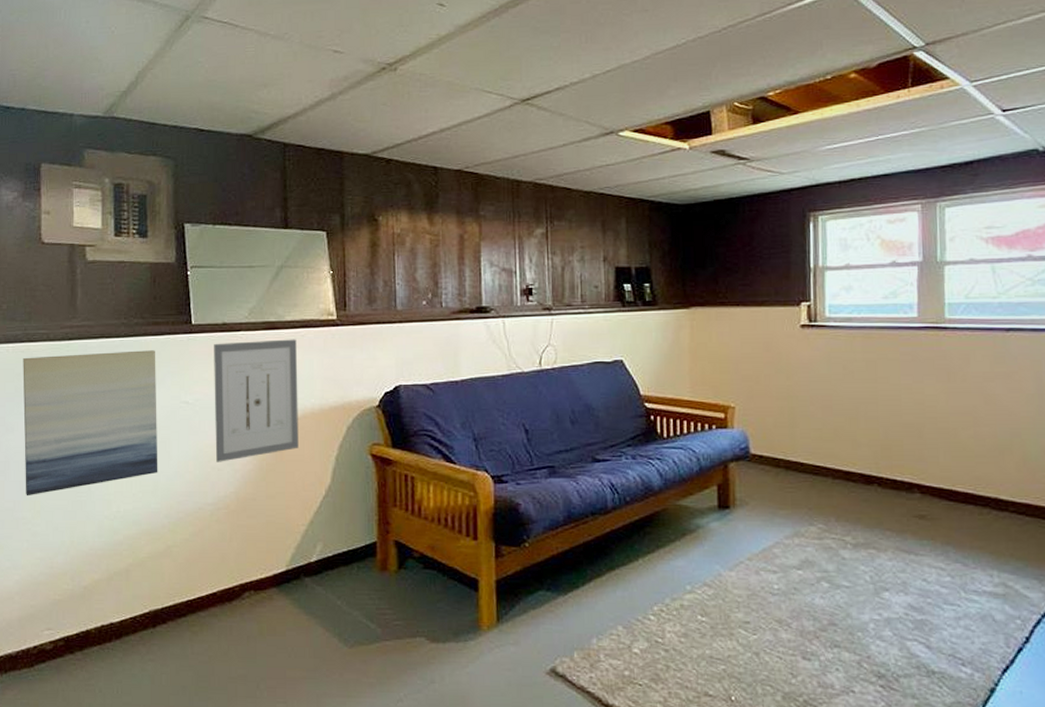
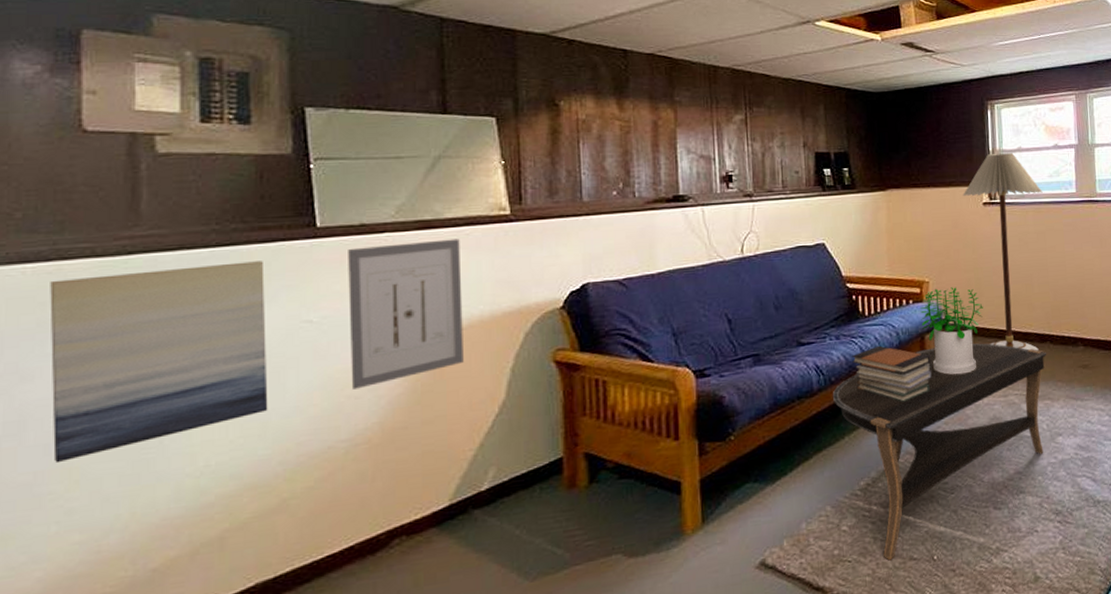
coffee table: none [626,478,874,692] -> present [832,343,1047,561]
book stack: none [648,469,735,531] -> present [852,345,932,402]
potted plant: none [724,415,797,509] -> present [920,287,983,375]
floor lamp: none [777,269,875,493] -> present [963,152,1043,351]

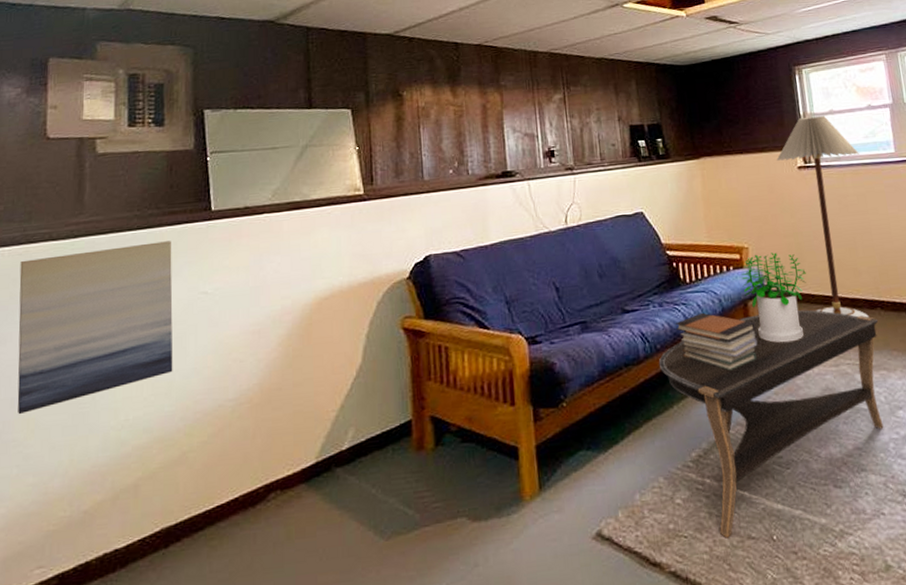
wall art: present [348,238,464,389] -> none [235,217,327,353]

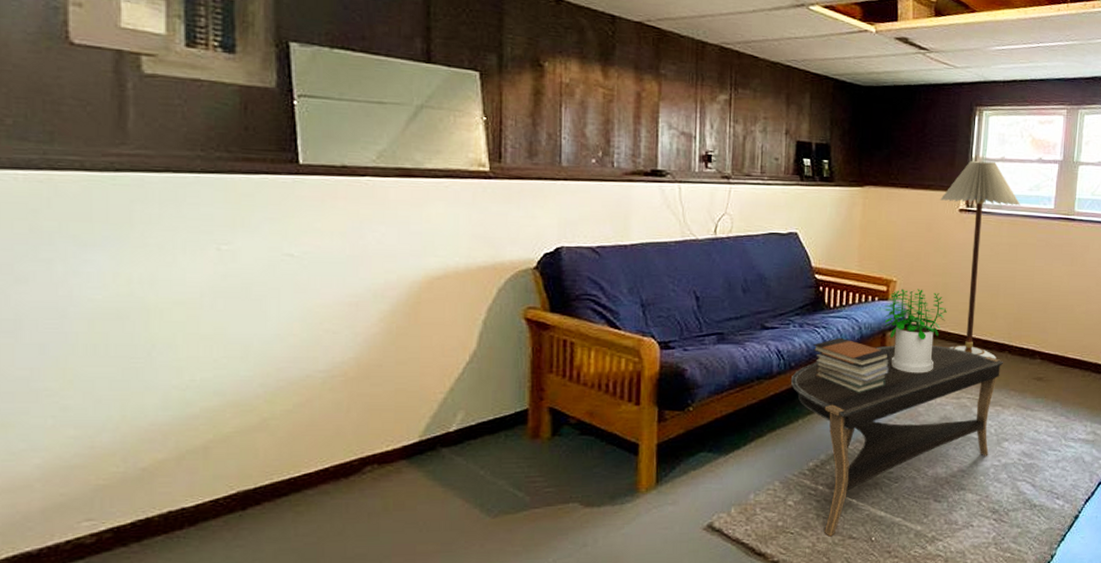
wall art: present [17,241,173,415] -> none [41,189,250,363]

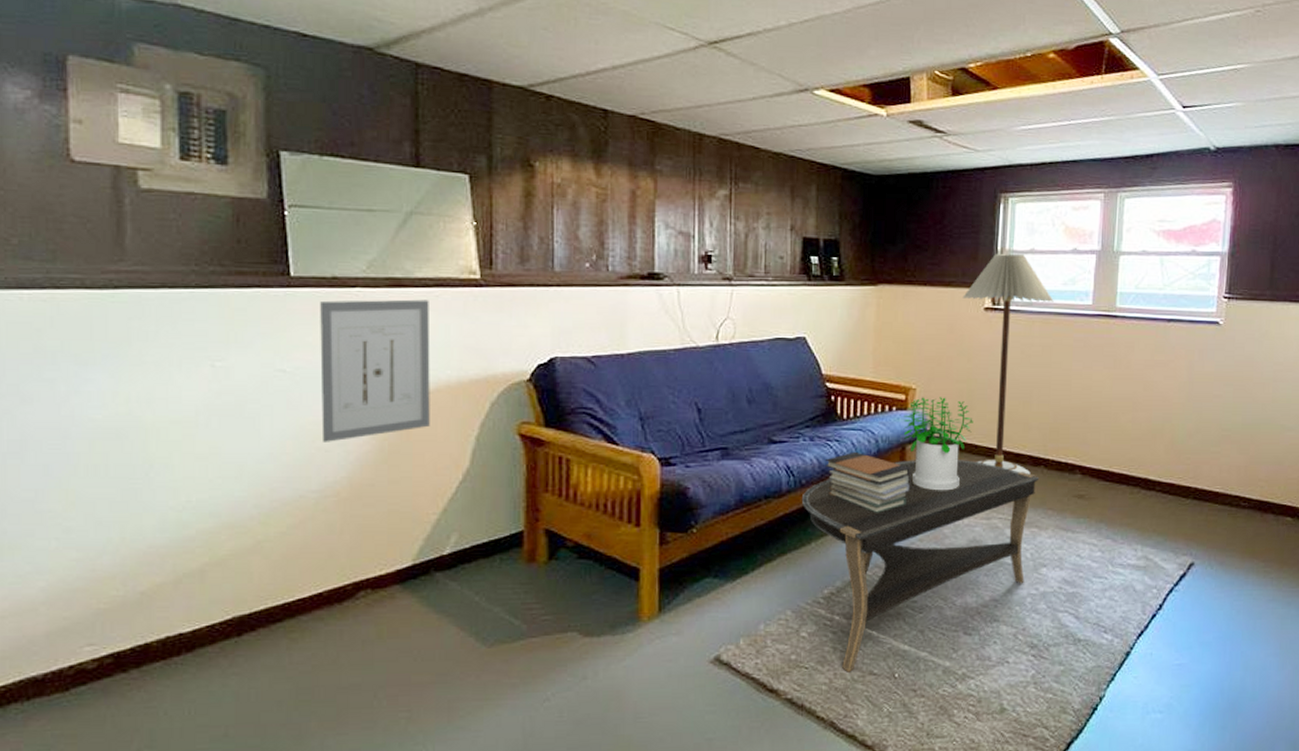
wall art: none [329,188,439,324] -> present [320,299,430,442]

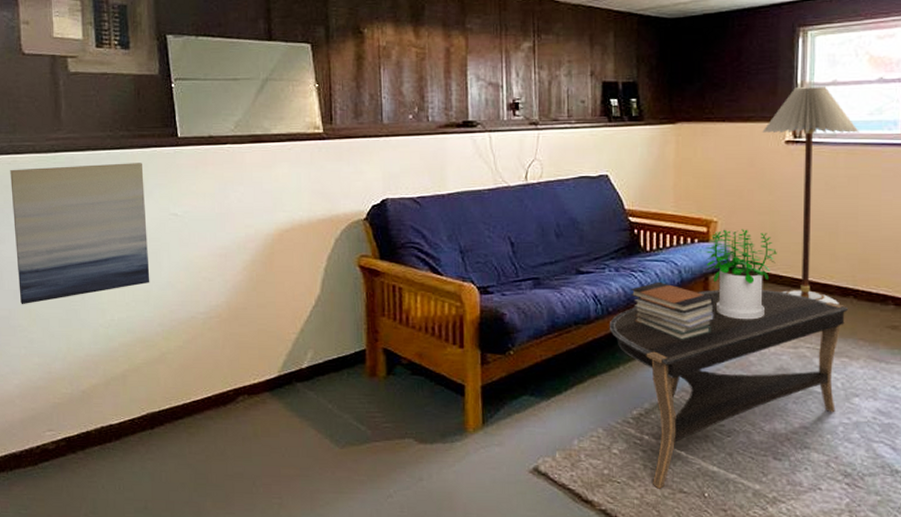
wall art: none [45,305,244,484] -> present [10,163,150,305]
wall art: present [320,299,430,442] -> none [201,152,288,273]

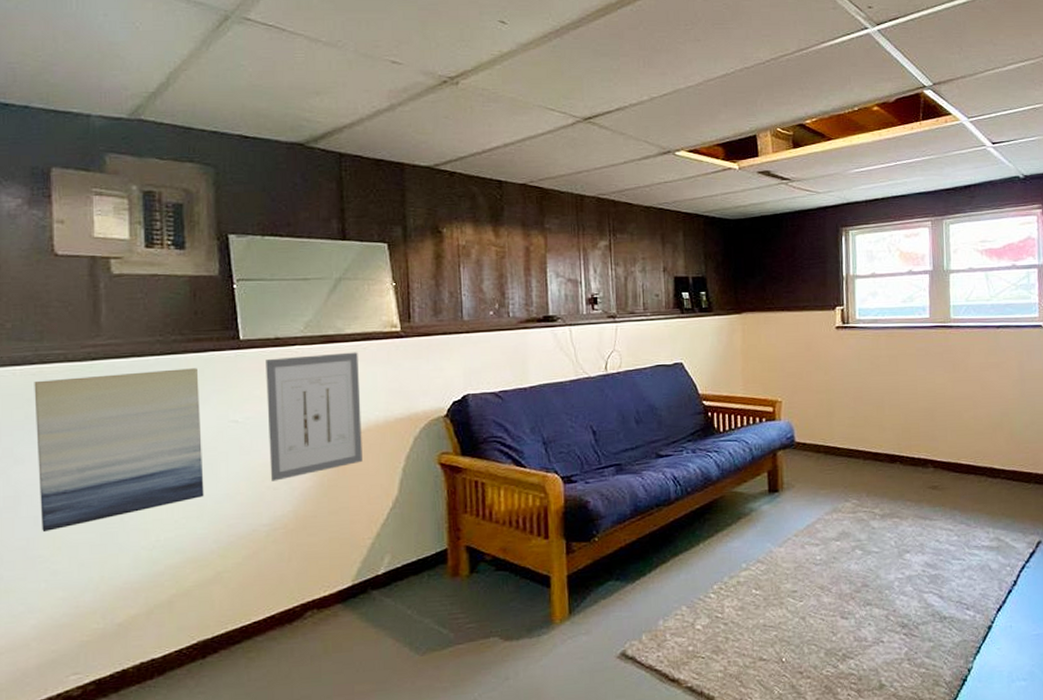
wall art: none [201,152,288,273] -> present [266,352,363,481]
coffee table: present [609,290,849,489] -> none [688,461,897,660]
book stack: present [631,281,714,340] -> none [707,460,783,514]
potted plant: present [706,229,777,320] -> none [773,407,834,491]
floor lamp: present [762,86,859,305] -> none [816,278,896,471]

